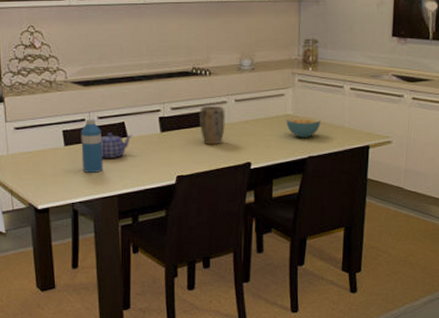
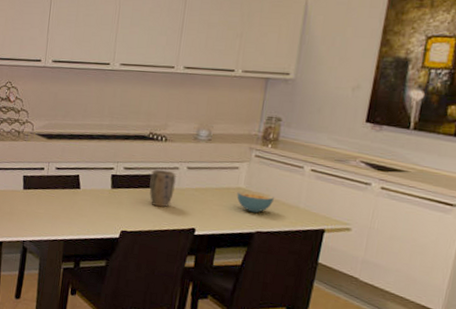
water bottle: present [81,118,103,173] -> none [36,167,57,217]
teapot: present [100,133,133,158] -> none [54,183,86,207]

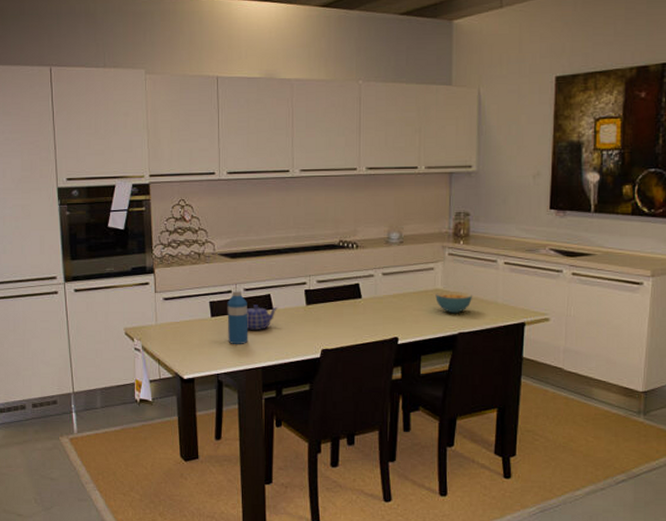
water bottle: none [36,167,57,217] -> present [227,290,248,344]
teapot: none [54,183,86,207] -> present [246,305,279,330]
plant pot: present [149,169,177,208] -> none [346,279,373,319]

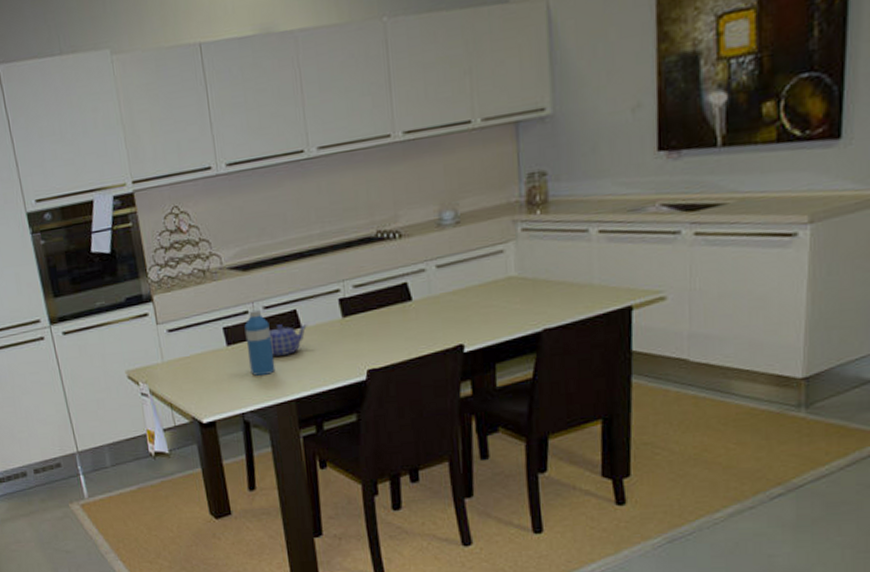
cereal bowl: present [435,292,472,314] -> none [508,276,558,306]

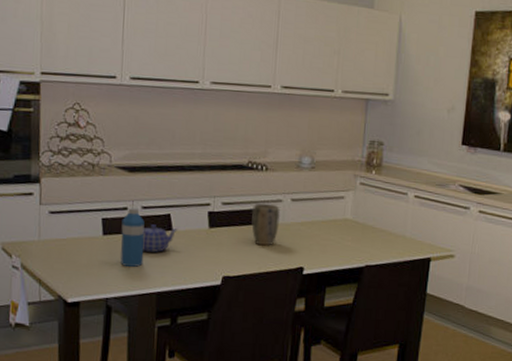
plant pot: none [390,276,426,328] -> present [251,203,281,246]

